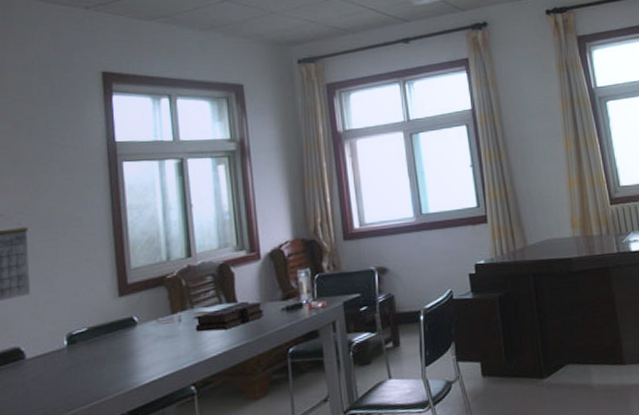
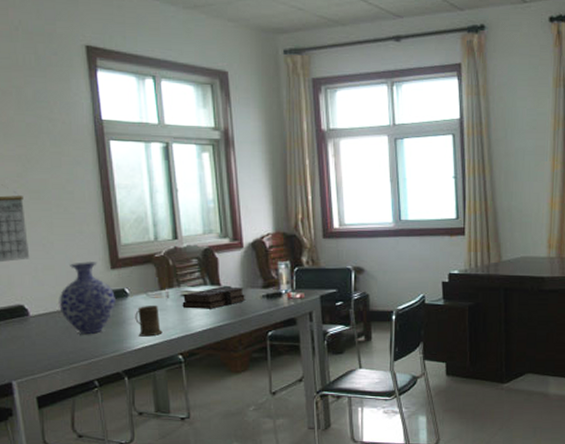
vase: none [60,290,124,373] -> present [59,262,117,334]
mug: none [144,331,173,370] -> present [135,305,163,337]

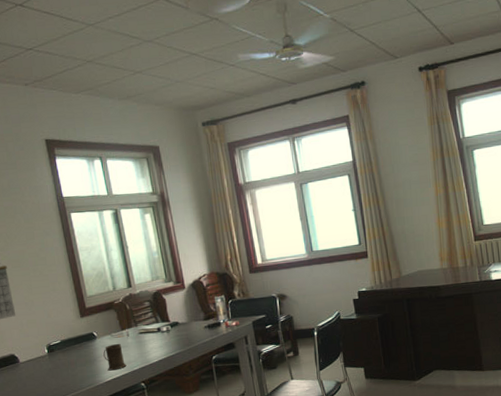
vase: present [59,262,117,334] -> none [41,313,88,373]
hardback book: present [182,287,246,309] -> none [140,322,192,344]

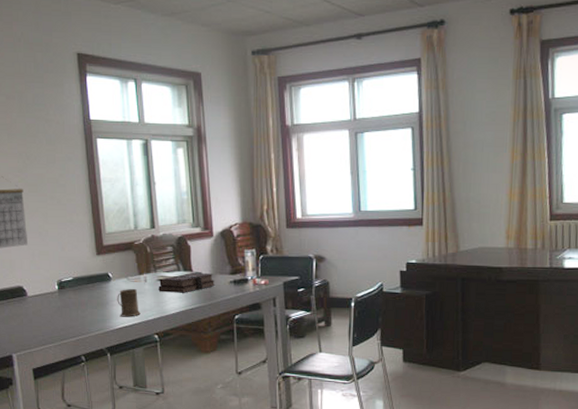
hardback book: none [140,322,192,344] -> present [158,273,216,293]

